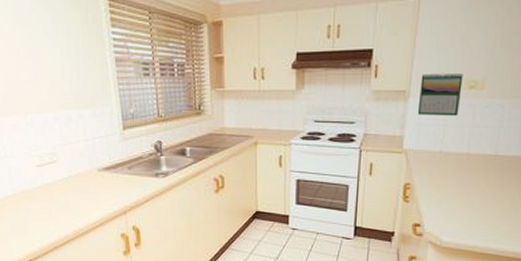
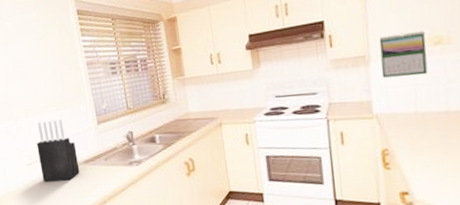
knife block: none [50,119,99,187] -> present [37,119,80,182]

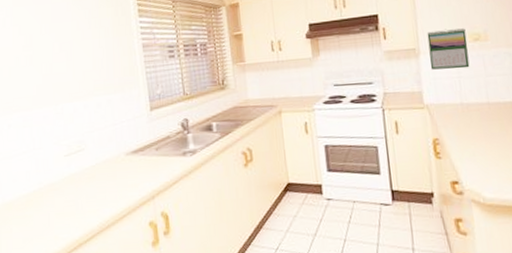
knife block: present [37,119,80,182] -> none [79,104,127,176]

